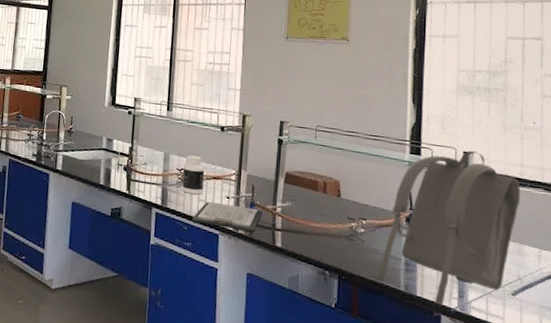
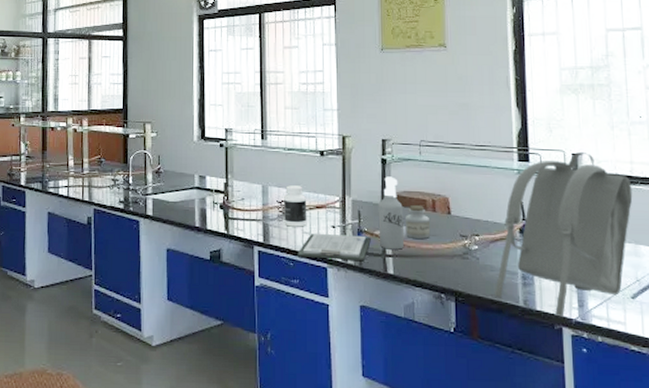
spray bottle: none [270,156,295,225] -> present [378,176,405,250]
jar: none [296,184,321,218] -> present [404,204,431,239]

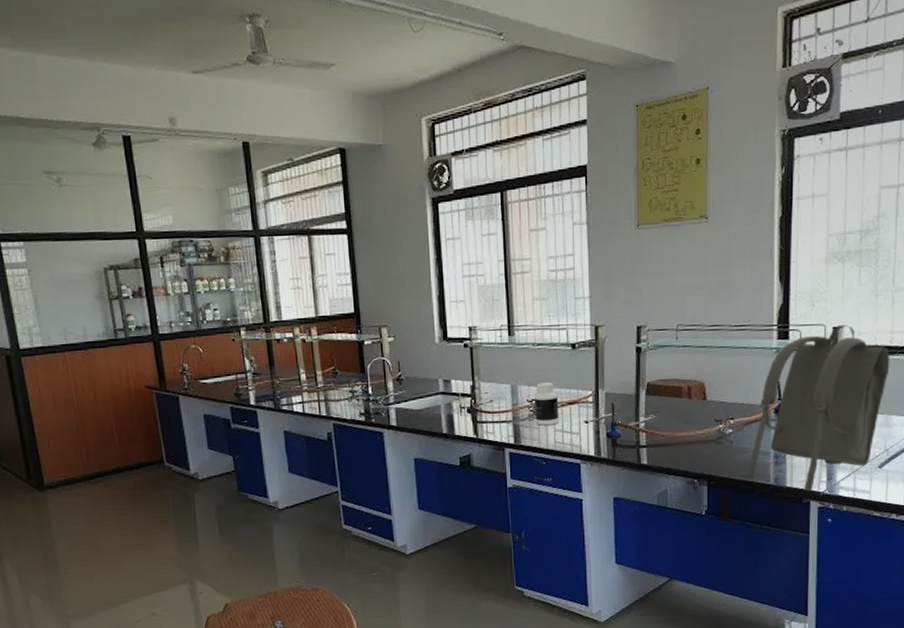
clipboard: present [297,233,371,262] -> none [549,428,625,455]
spray bottle: present [378,176,405,250] -> none [632,365,659,440]
jar: present [404,204,431,239] -> none [659,392,686,427]

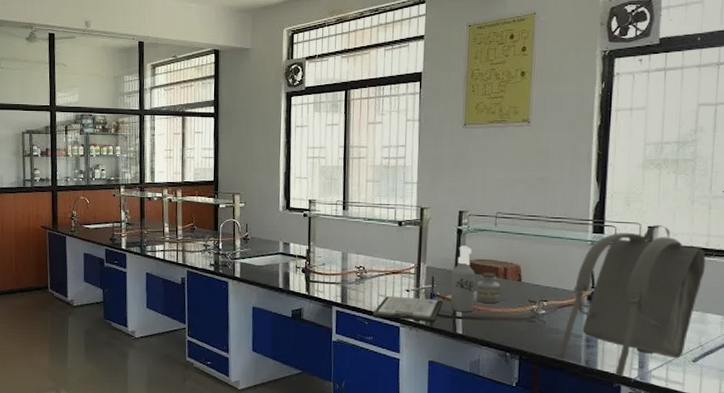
medicine bottle: present [535,382,559,426] -> none [361,253,384,290]
clipboard: none [549,428,625,455] -> present [372,296,443,322]
spray bottle: none [632,365,659,440] -> present [450,245,475,312]
jar: none [659,392,686,427] -> present [476,272,501,303]

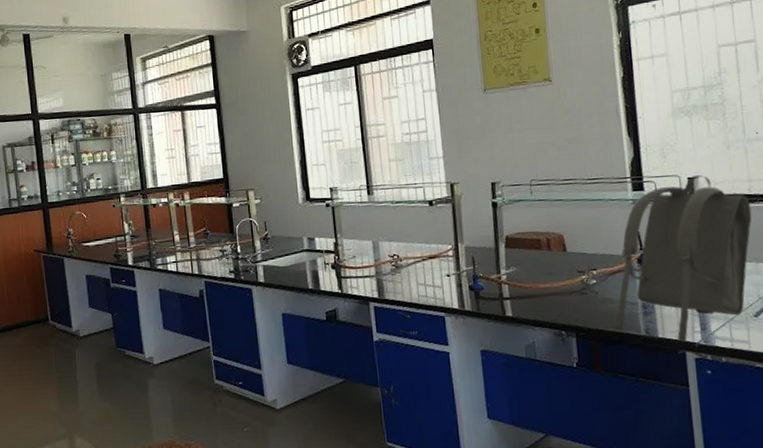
clipboard: present [372,296,443,322] -> none [413,281,487,309]
spray bottle: present [450,245,475,312] -> none [492,219,522,293]
jar: present [476,272,501,303] -> none [519,245,548,279]

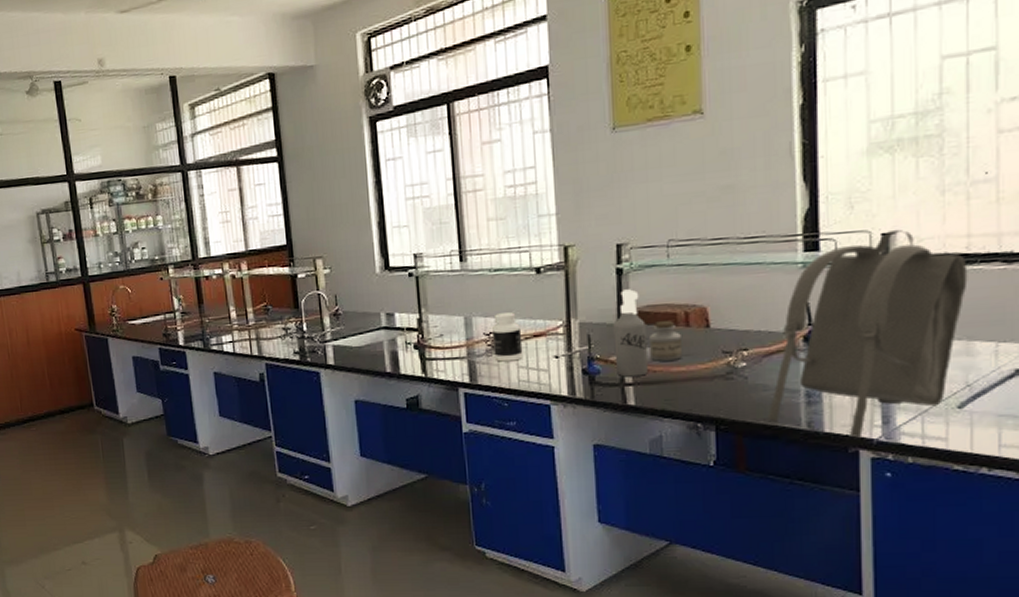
medicine bottle: none [396,238,421,280] -> present [492,312,523,362]
spray bottle: none [492,219,522,293] -> present [613,289,649,377]
jar: none [519,245,548,279] -> present [648,320,683,361]

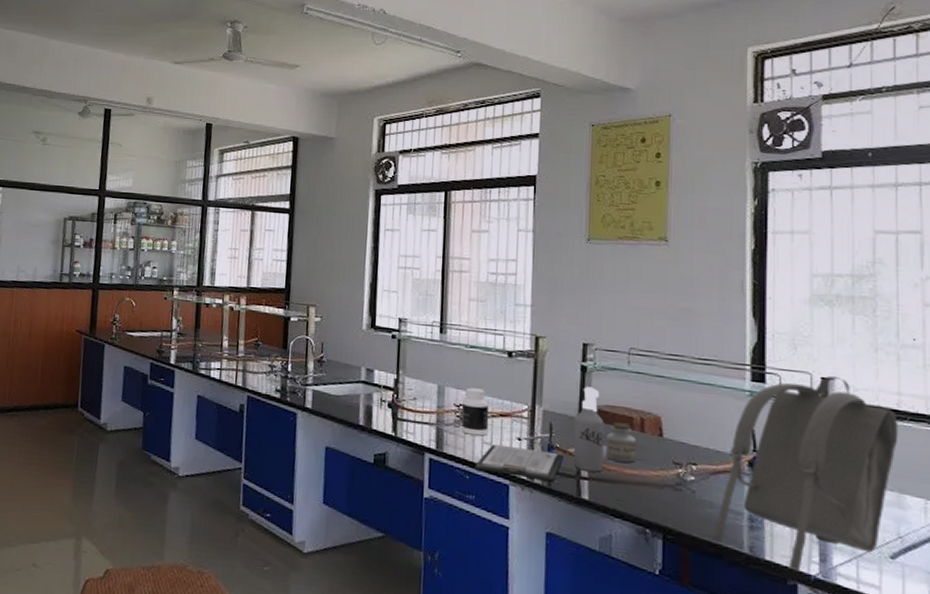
clipboard: none [512,363,605,396] -> present [474,444,563,482]

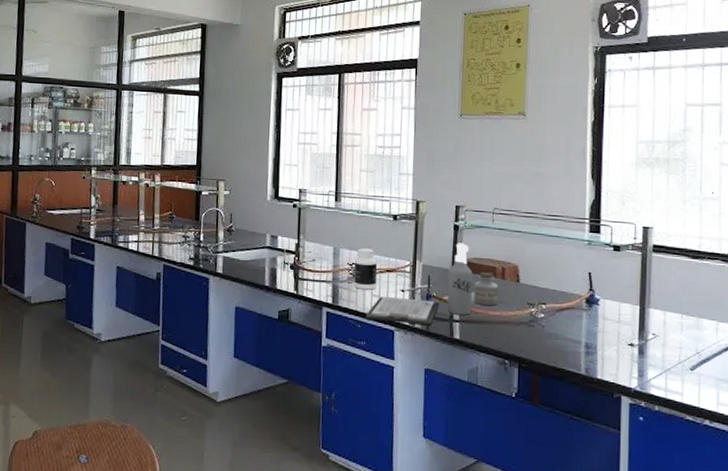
backpack: present [712,375,899,571] -> none [557,225,699,386]

